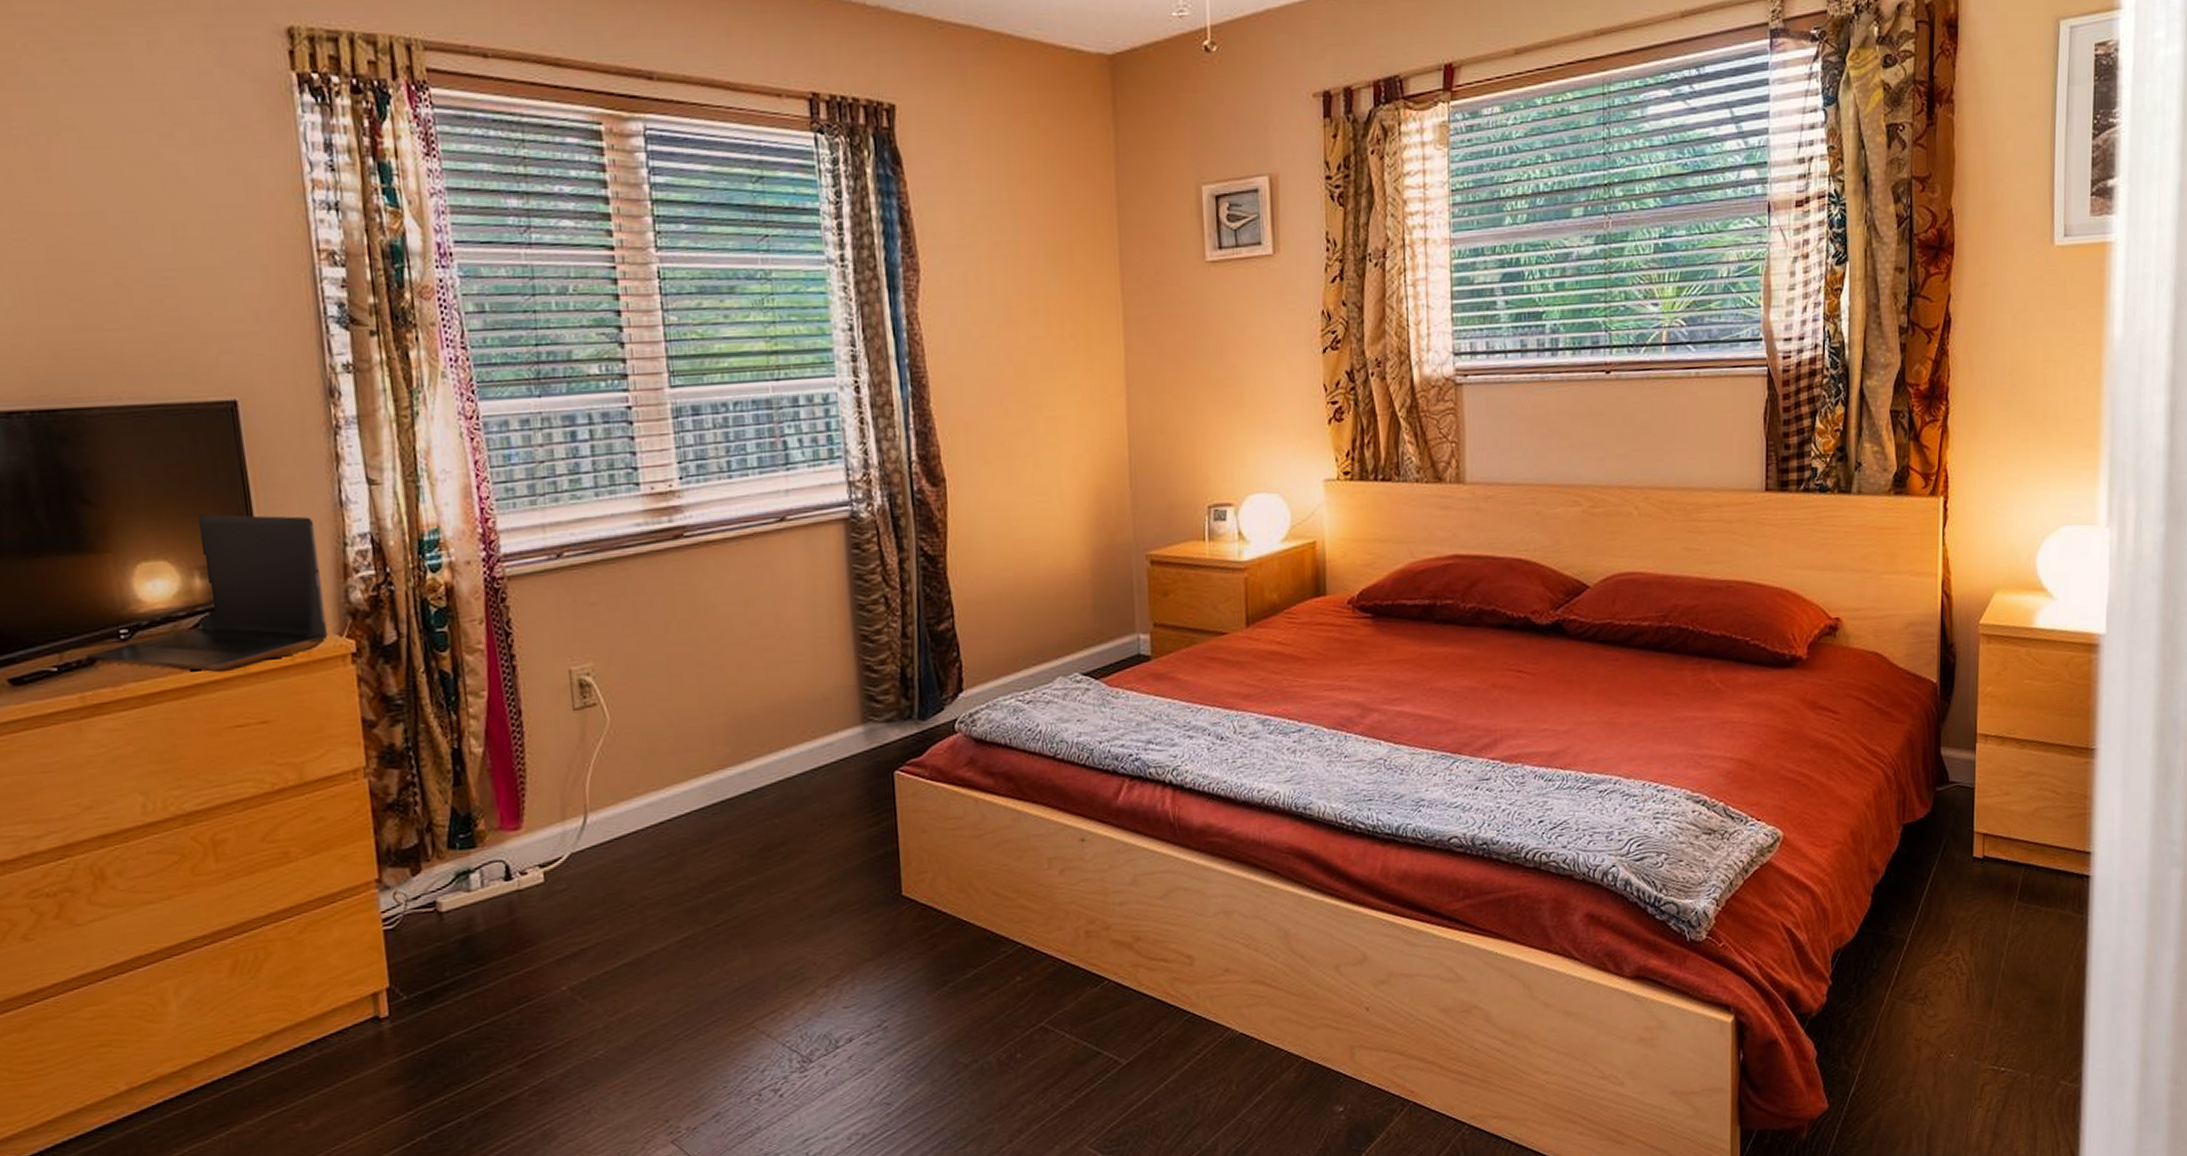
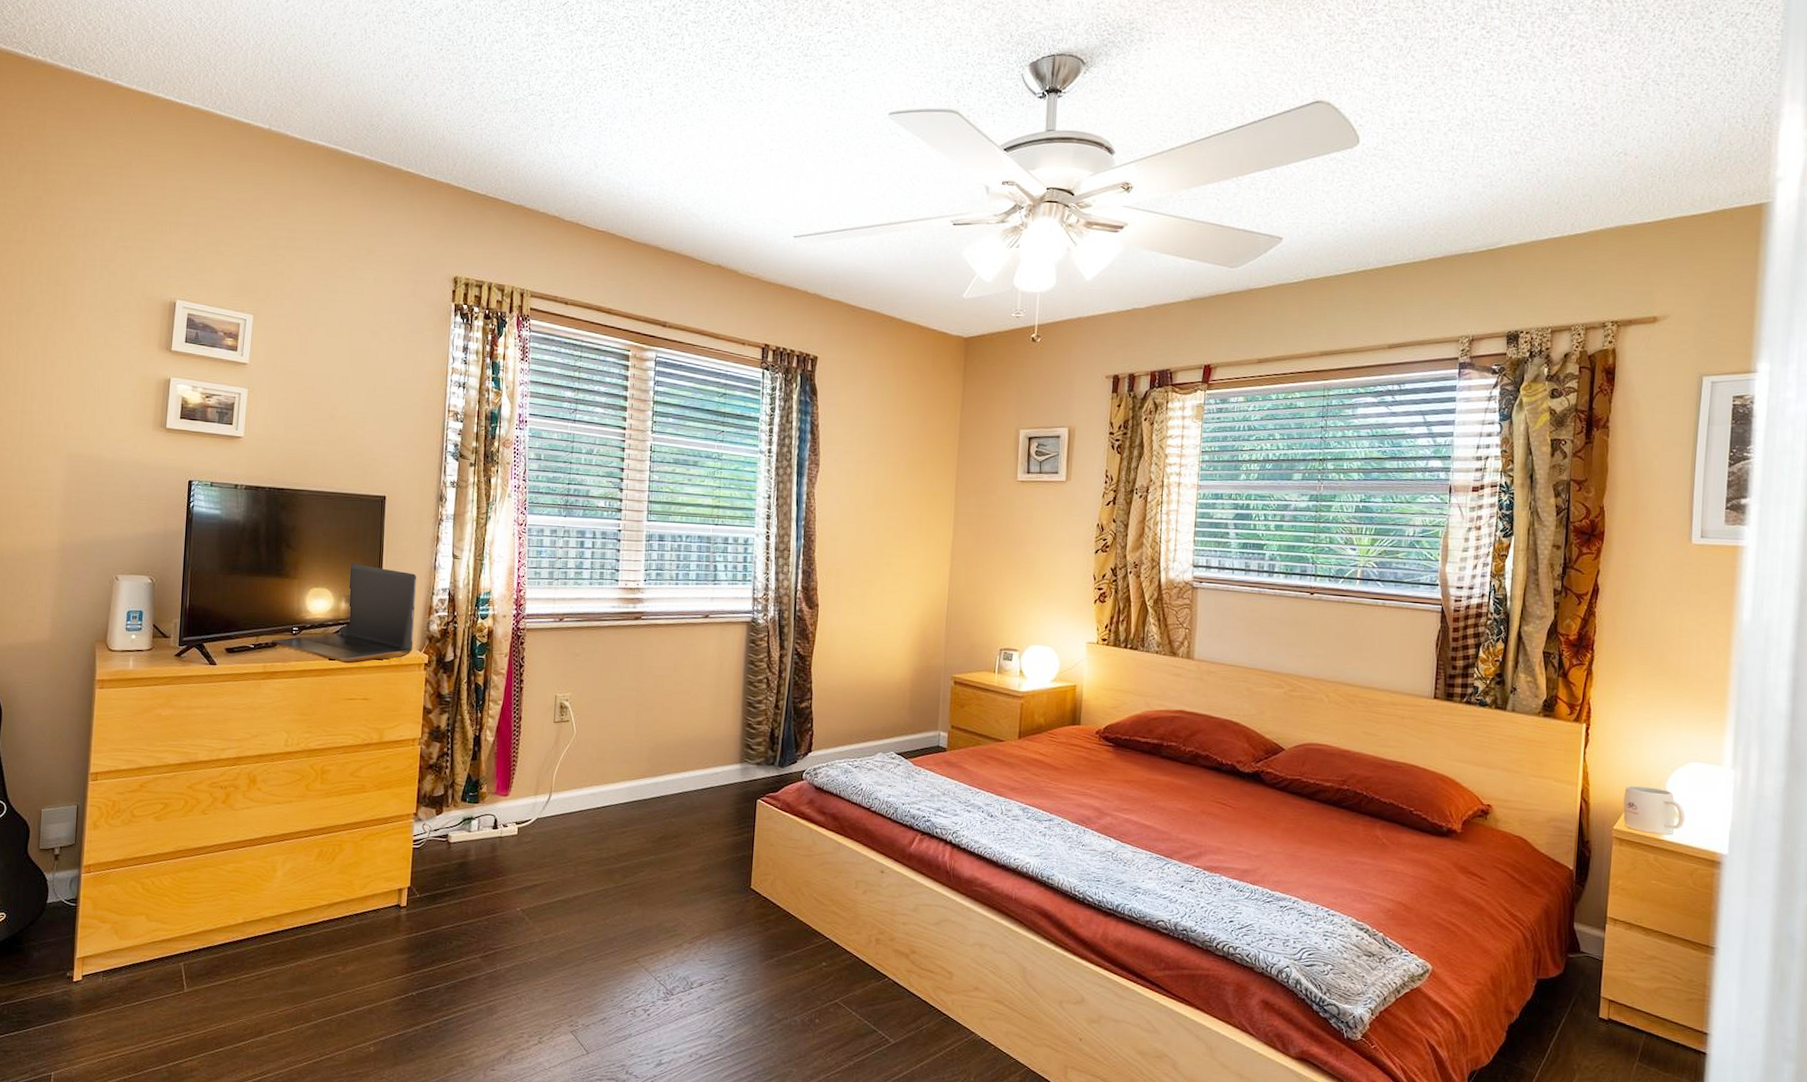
mug: none [1989,564,2058,623] -> present [1623,785,1685,835]

